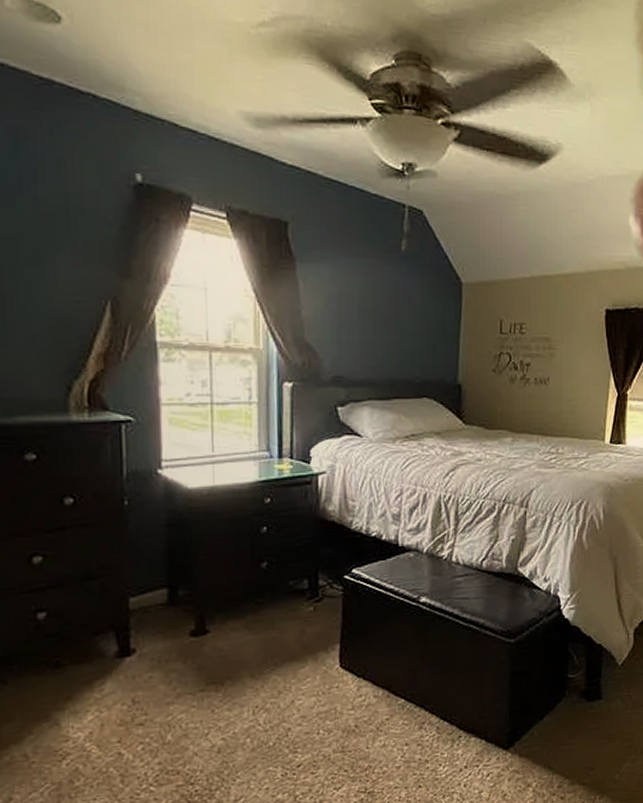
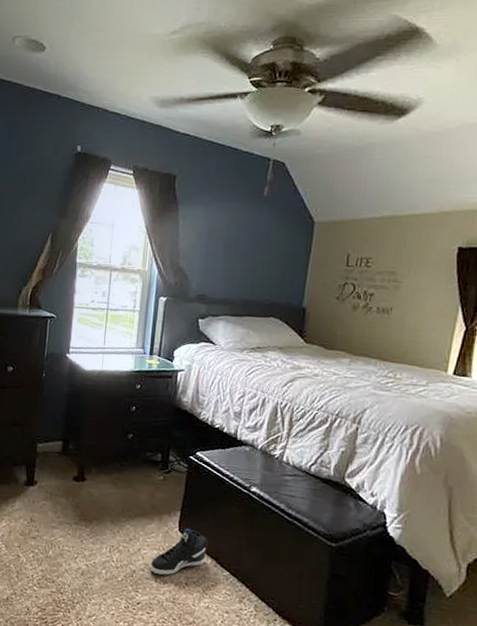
sneaker: none [308,660,377,725] -> present [149,528,208,575]

